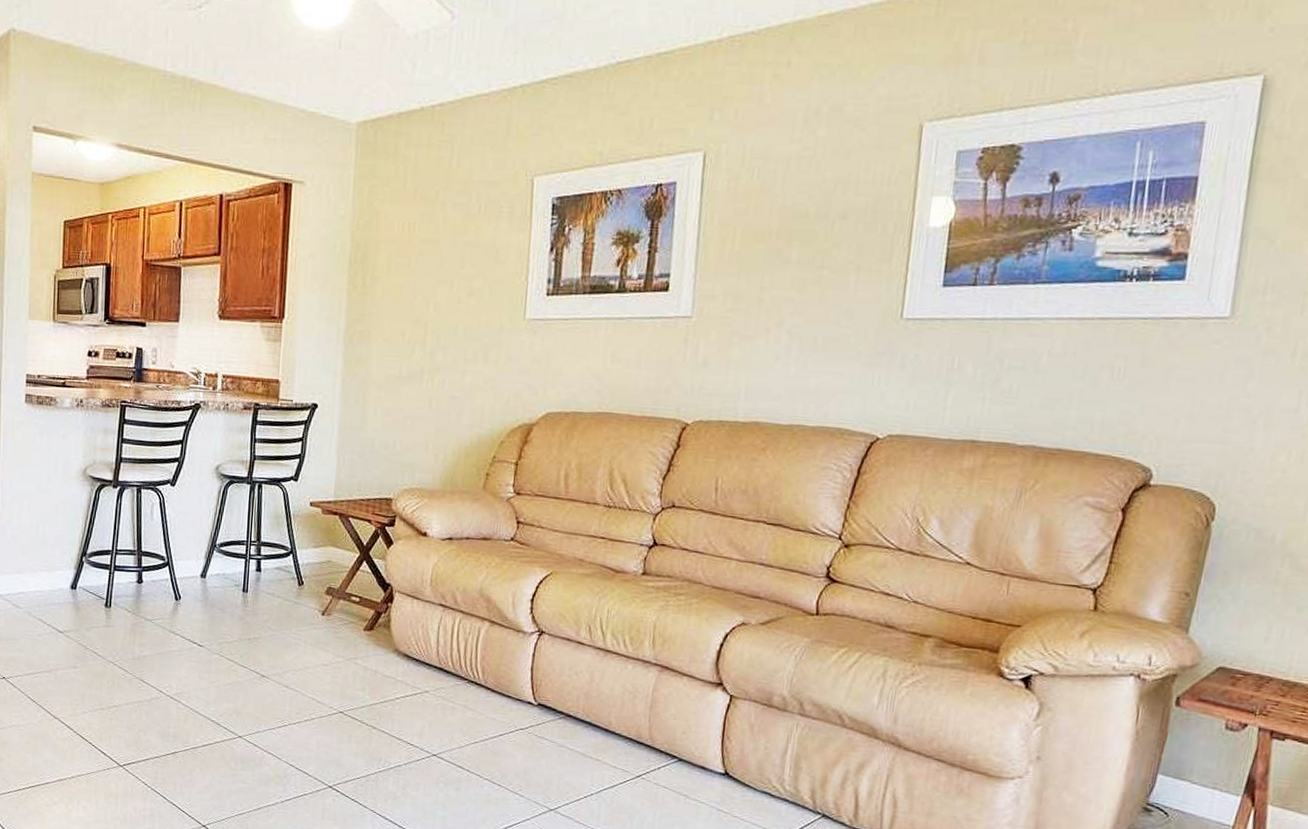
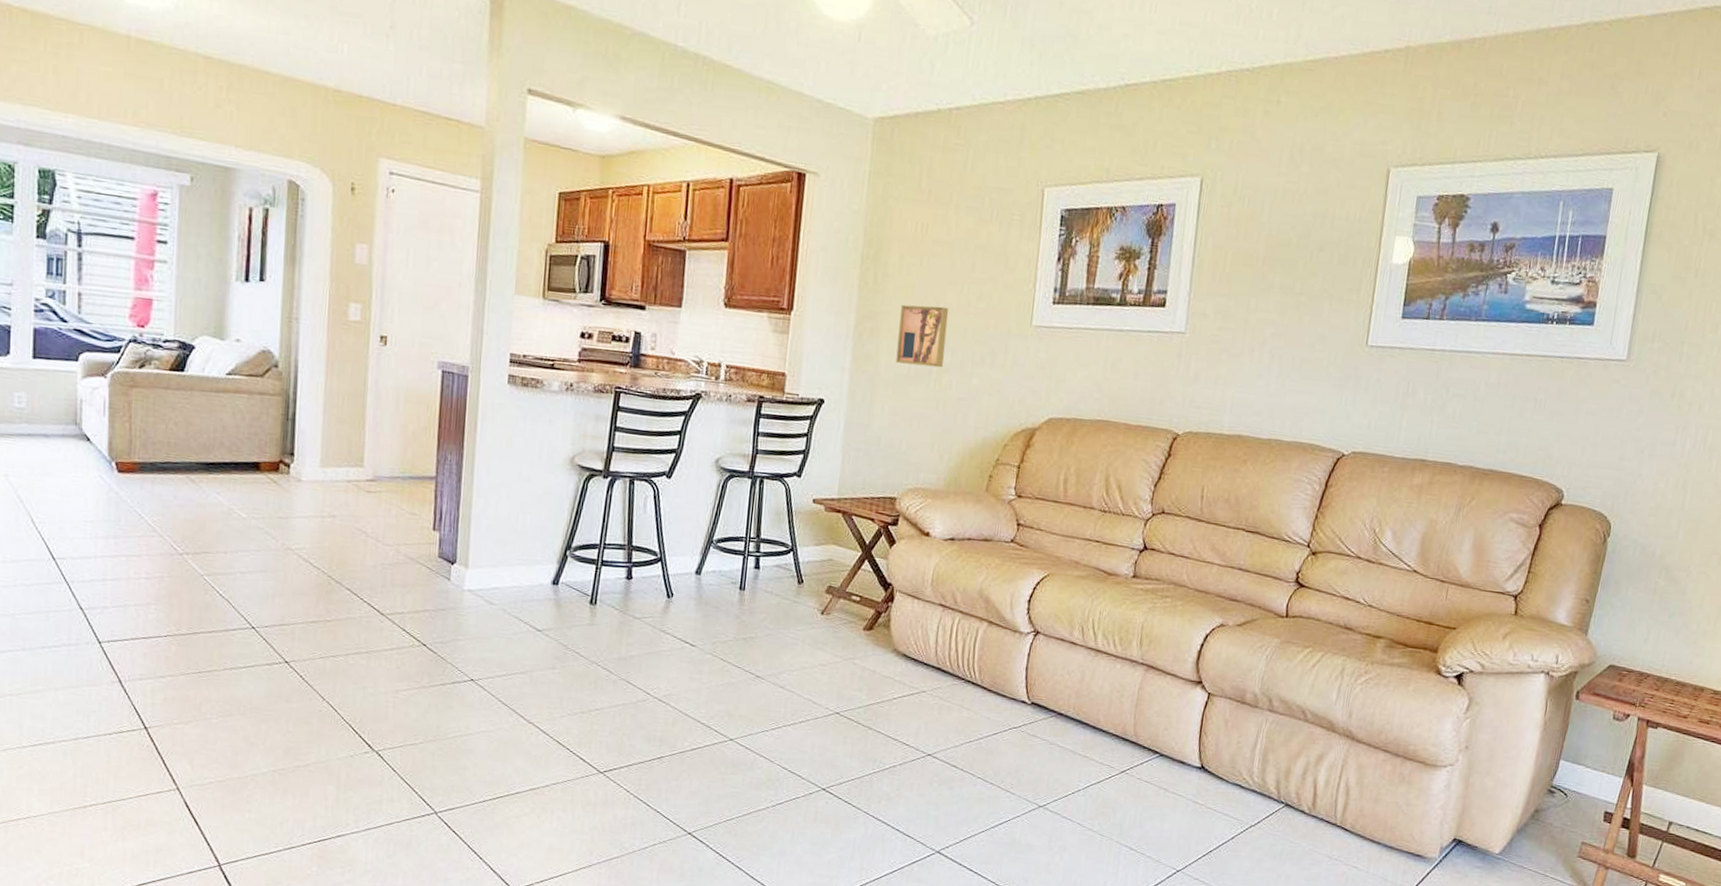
wall art: none [387,305,439,367] -> present [895,304,949,368]

